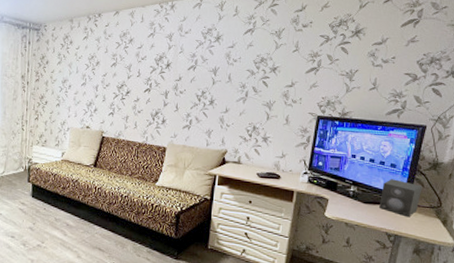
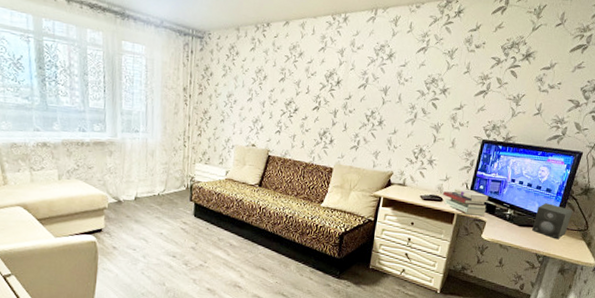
books: none [280,166,329,193] -> present [443,189,489,216]

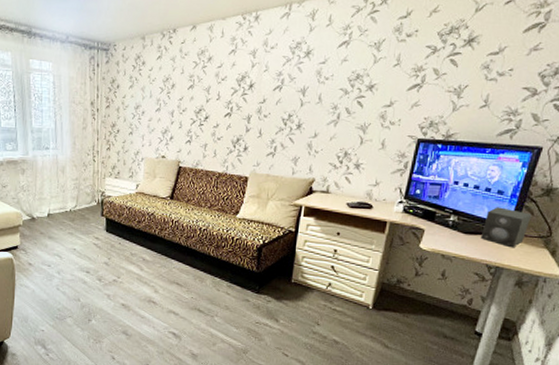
books: present [443,189,489,216] -> none [372,194,427,224]

